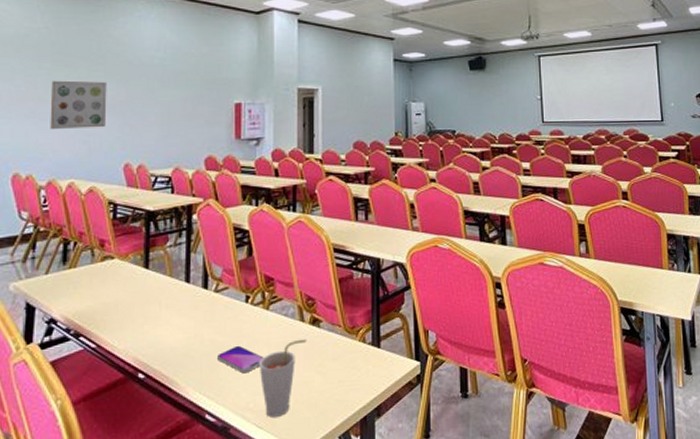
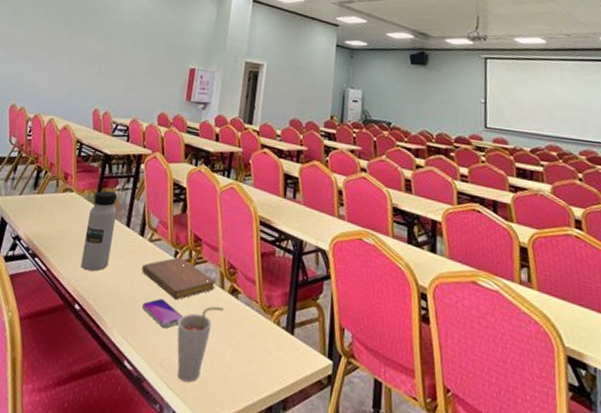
wall art: present [50,80,107,129] -> none [44,31,92,75]
water bottle: none [138,249,172,337] -> present [81,190,118,272]
notebook: none [211,300,295,343] -> present [142,257,216,300]

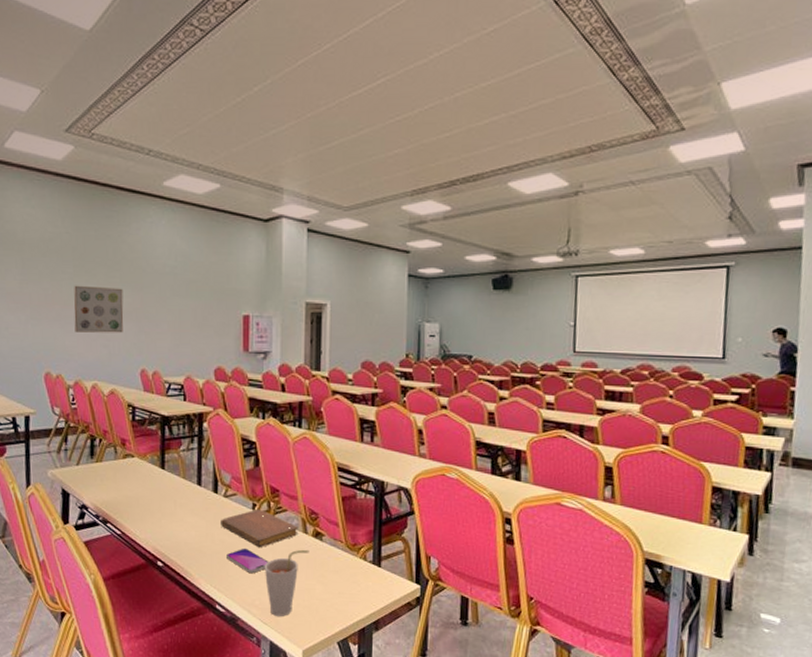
wall art: none [44,31,92,75] -> present [74,285,124,333]
water bottle: present [81,190,118,272] -> none [155,452,186,531]

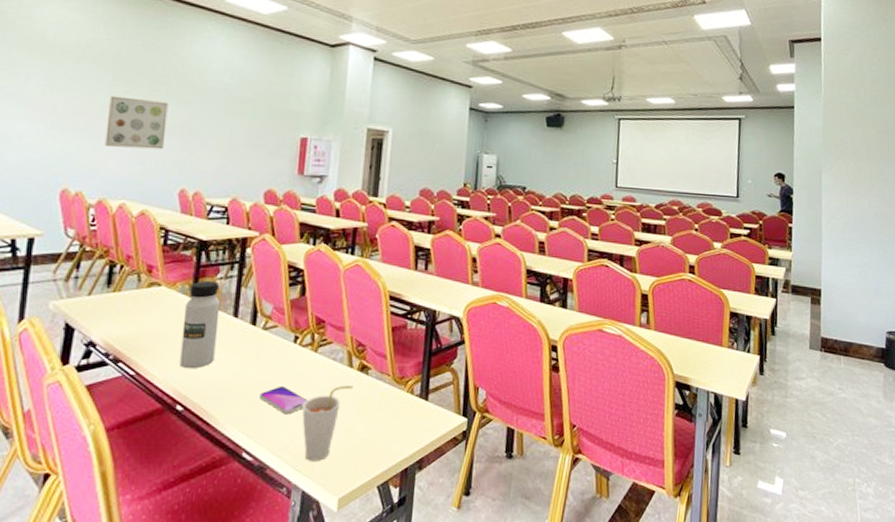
water bottle: none [155,452,186,531] -> present [180,280,221,369]
notebook: present [221,509,299,547] -> none [256,341,344,384]

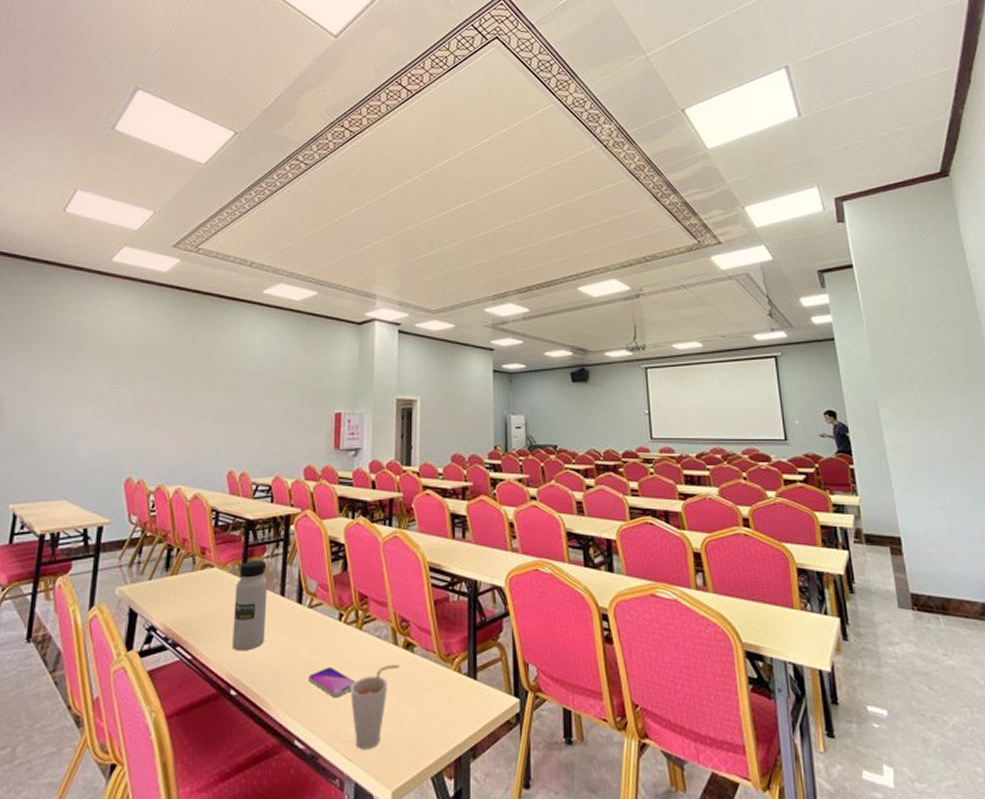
wall art: present [105,95,168,150] -> none [162,388,216,435]

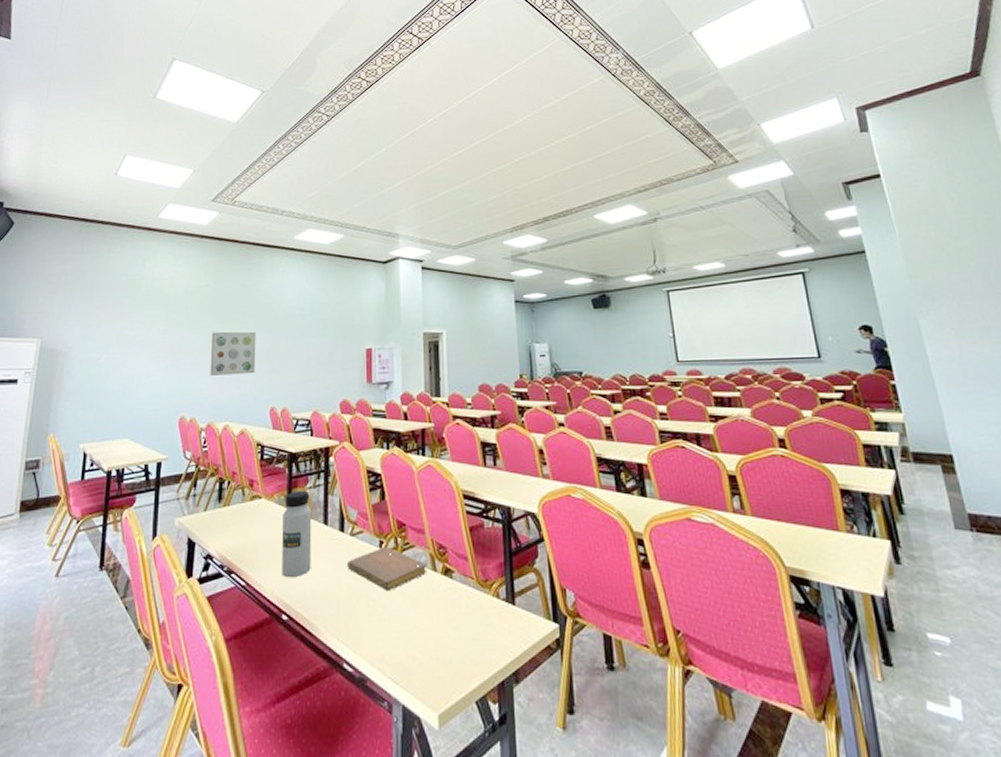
wall art: none [162,388,216,435] -> present [210,331,256,376]
notebook: none [304,619,388,665] -> present [347,546,427,590]
smartphone: present [309,666,356,698] -> none [354,592,398,623]
cup: present [351,664,400,749] -> none [394,589,440,673]

